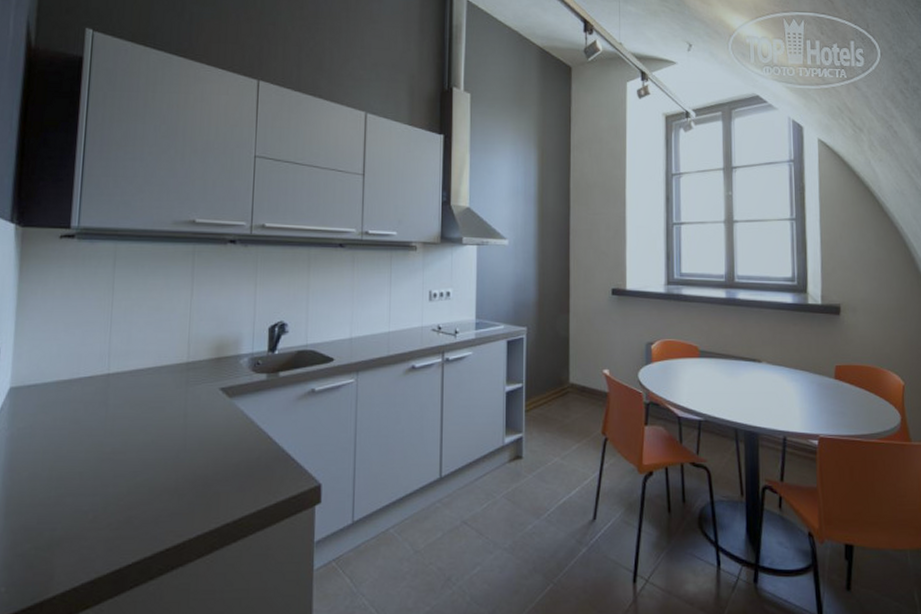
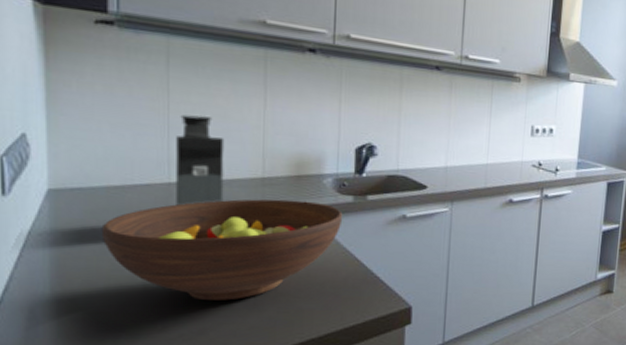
fruit bowl: none [49,382,257,488] -> present [101,199,343,301]
coffee maker: none [113,310,157,395] -> present [176,114,225,206]

